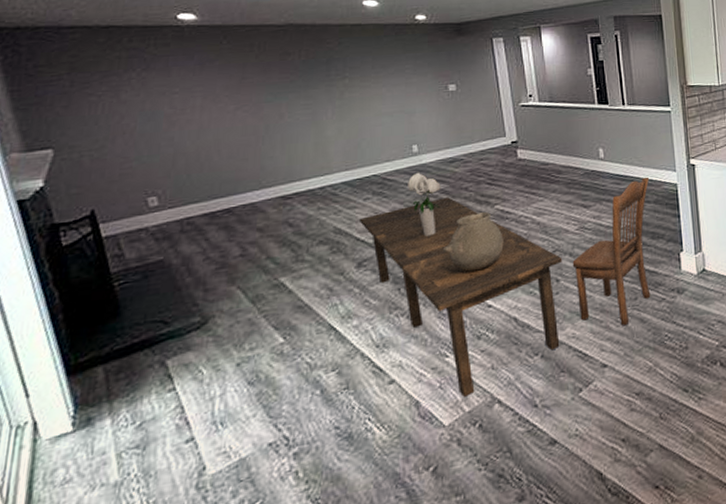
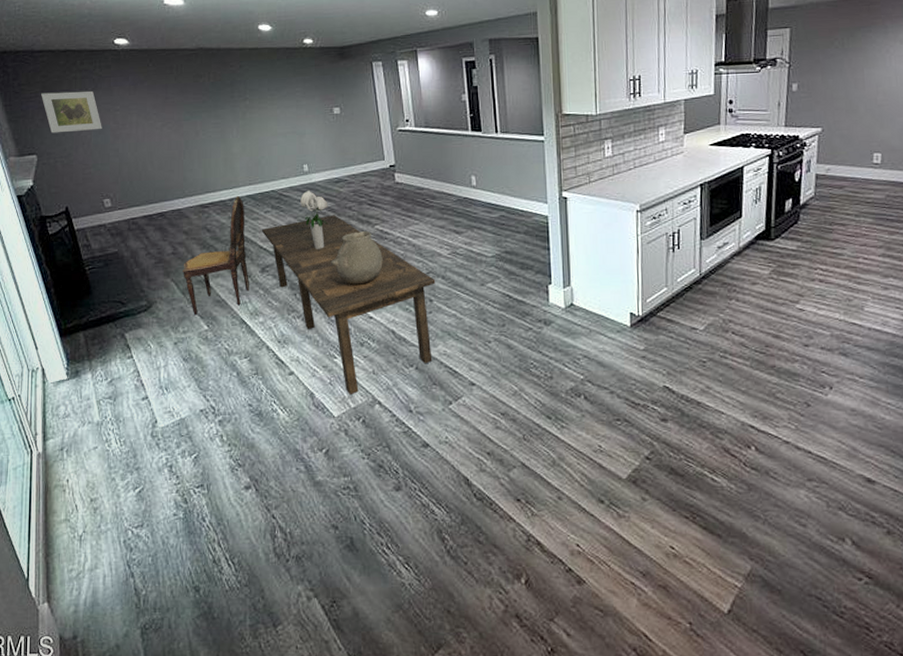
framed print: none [67,72,153,123] -> present [41,91,102,133]
dining chair: none [252,182,341,327] -> present [181,195,249,315]
dining chair: present [572,177,651,326] -> none [444,207,521,350]

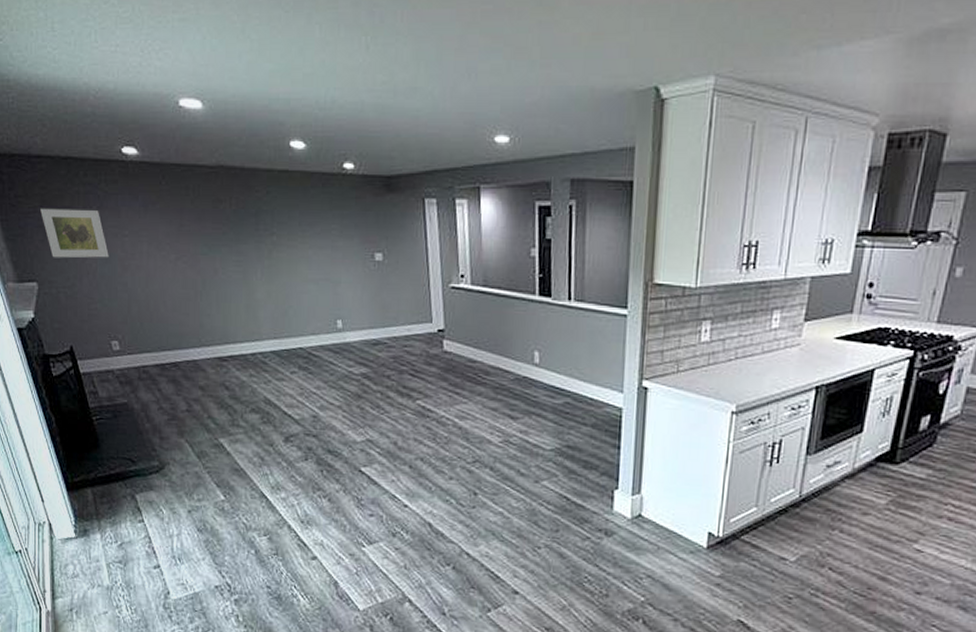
dining chair: present [181,195,249,315] -> none [197,350,271,483]
dining table: present [261,215,436,396] -> none [286,383,482,589]
bouquet: present [300,190,328,249] -> none [332,351,364,422]
ceramic pot: present [331,231,383,285] -> none [364,405,423,467]

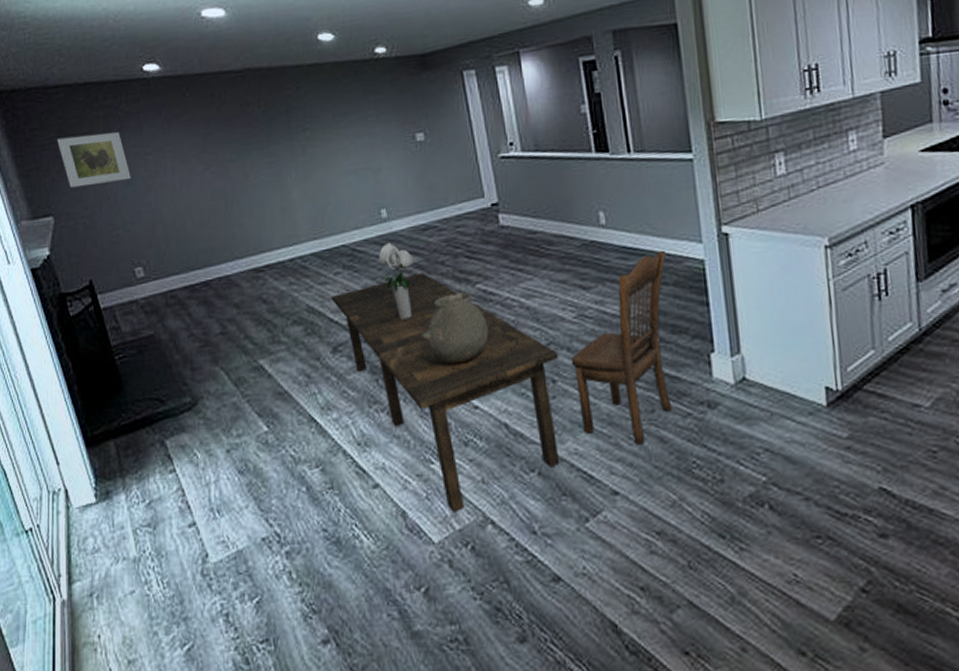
dining table: none [286,383,482,589] -> present [330,273,560,514]
bouquet: none [332,351,364,422] -> present [379,242,416,319]
ceramic pot: none [364,405,423,467] -> present [421,292,489,364]
dining chair: none [492,394,590,557] -> present [571,250,673,445]

